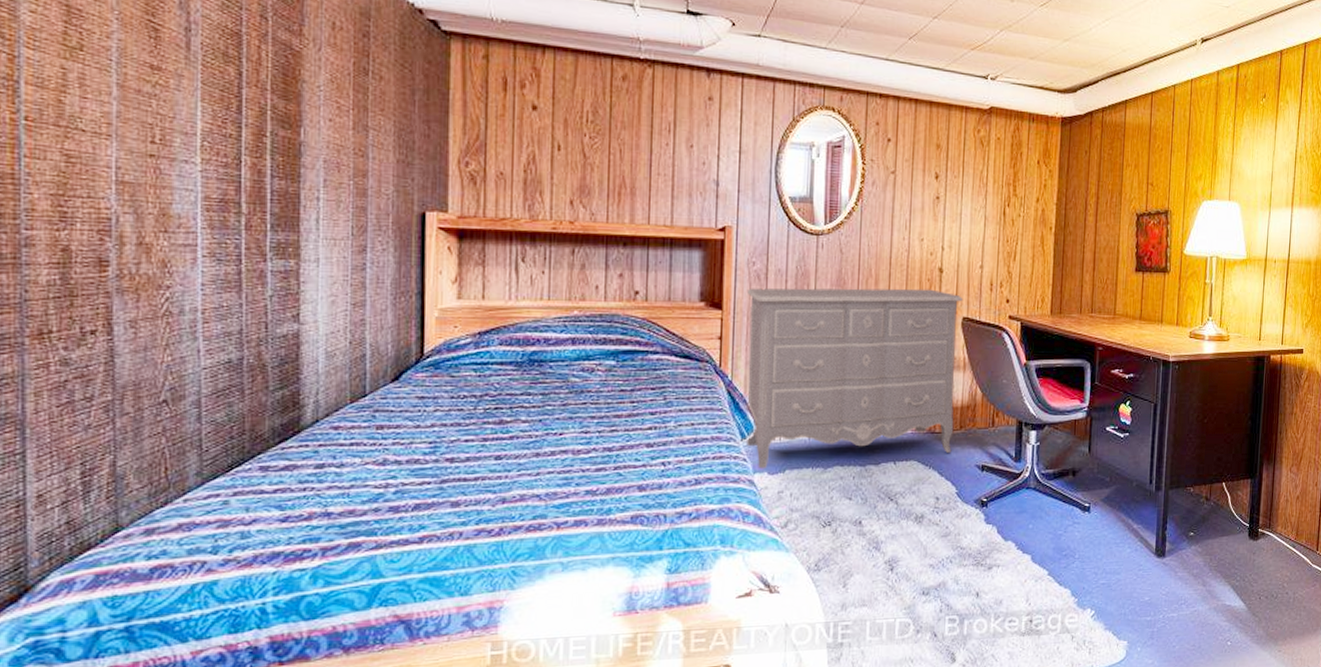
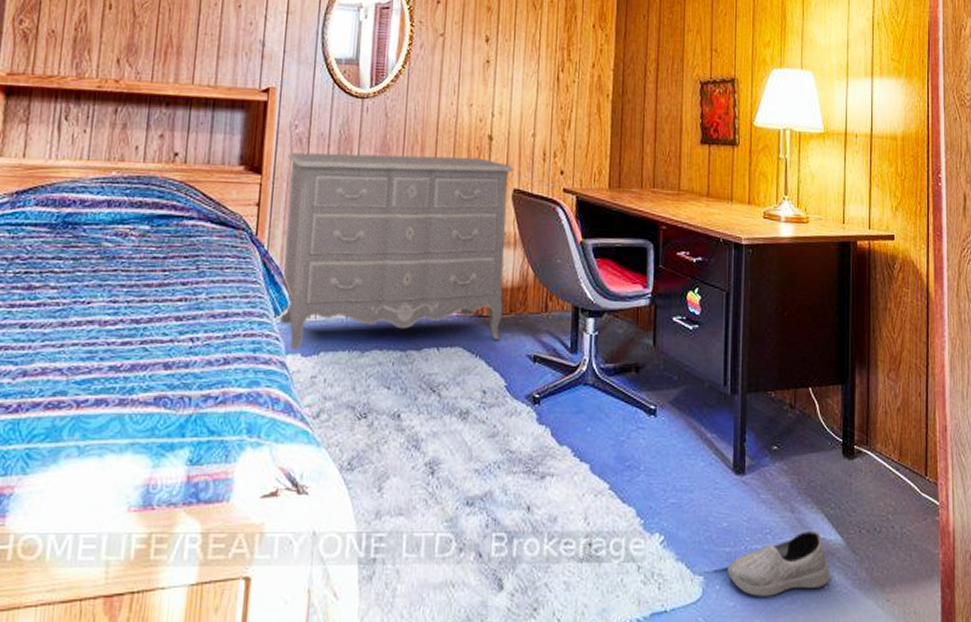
shoe: none [1147,599,1233,655] -> present [727,530,830,597]

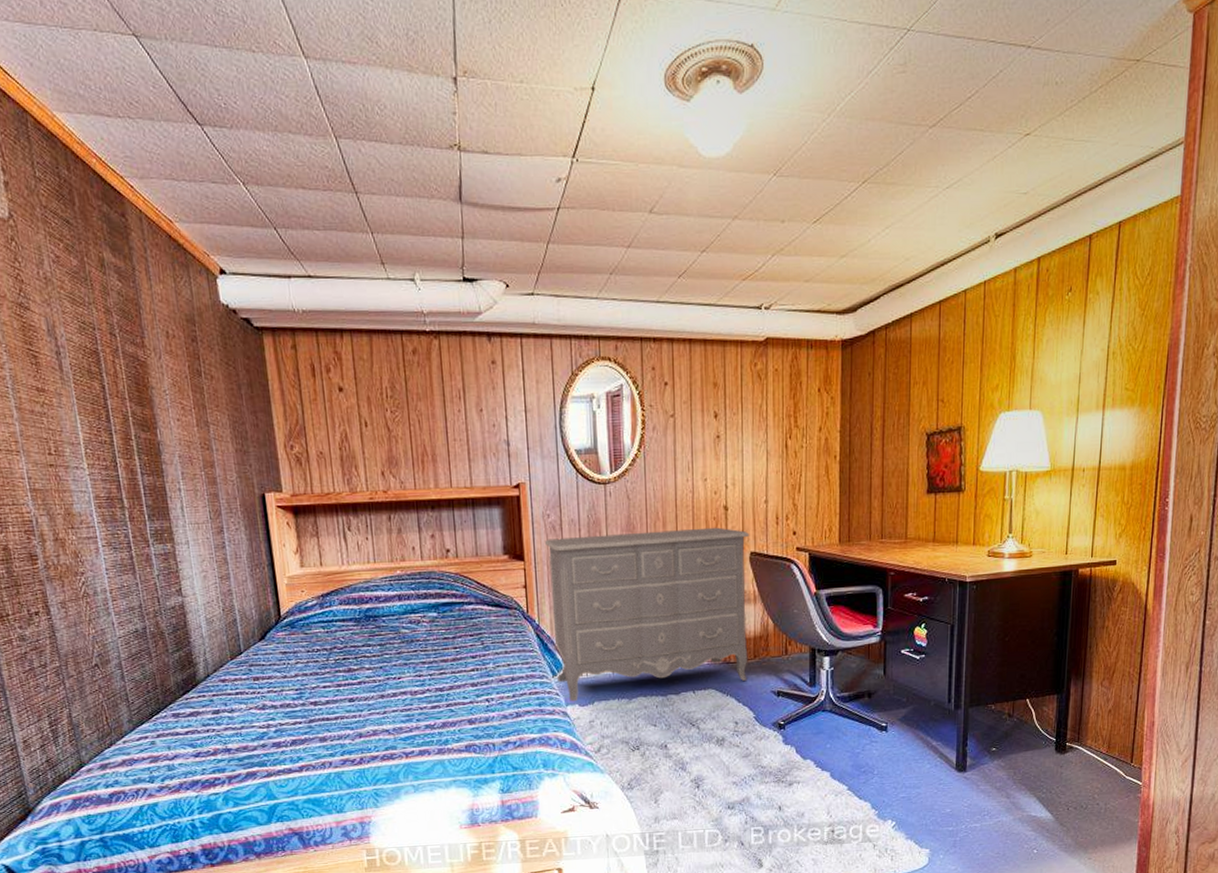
shoe: present [727,530,830,597] -> none [950,810,1040,861]

